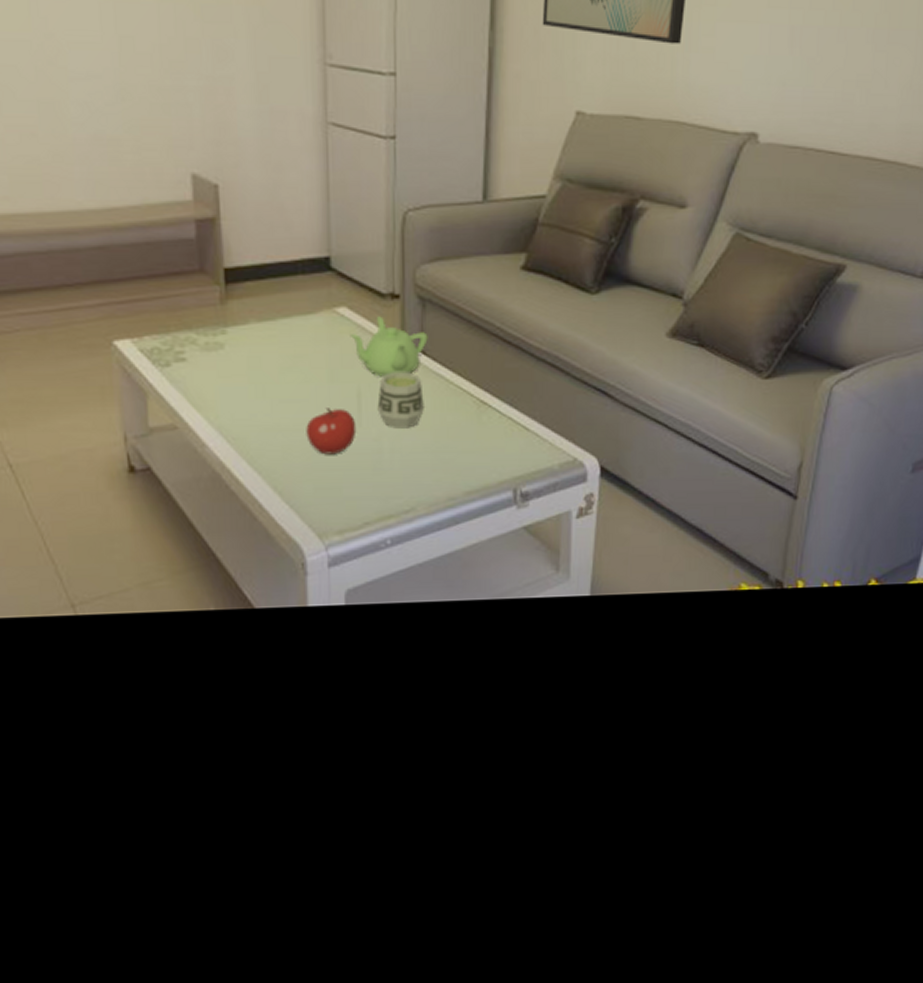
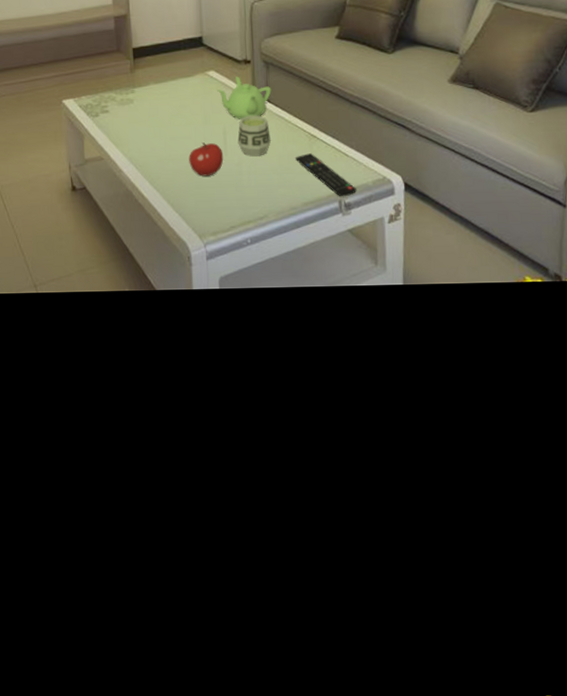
remote control: none [456,426,537,484] -> present [294,153,356,197]

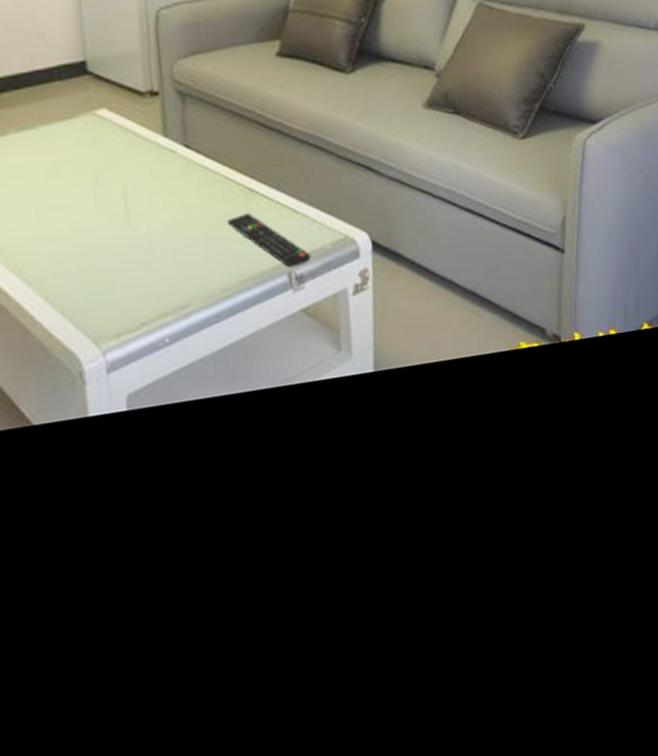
fruit: present [189,142,224,177] -> none [73,210,126,259]
teapot: present [217,76,272,120] -> none [111,114,191,175]
cup: present [237,115,271,157] -> none [144,167,192,225]

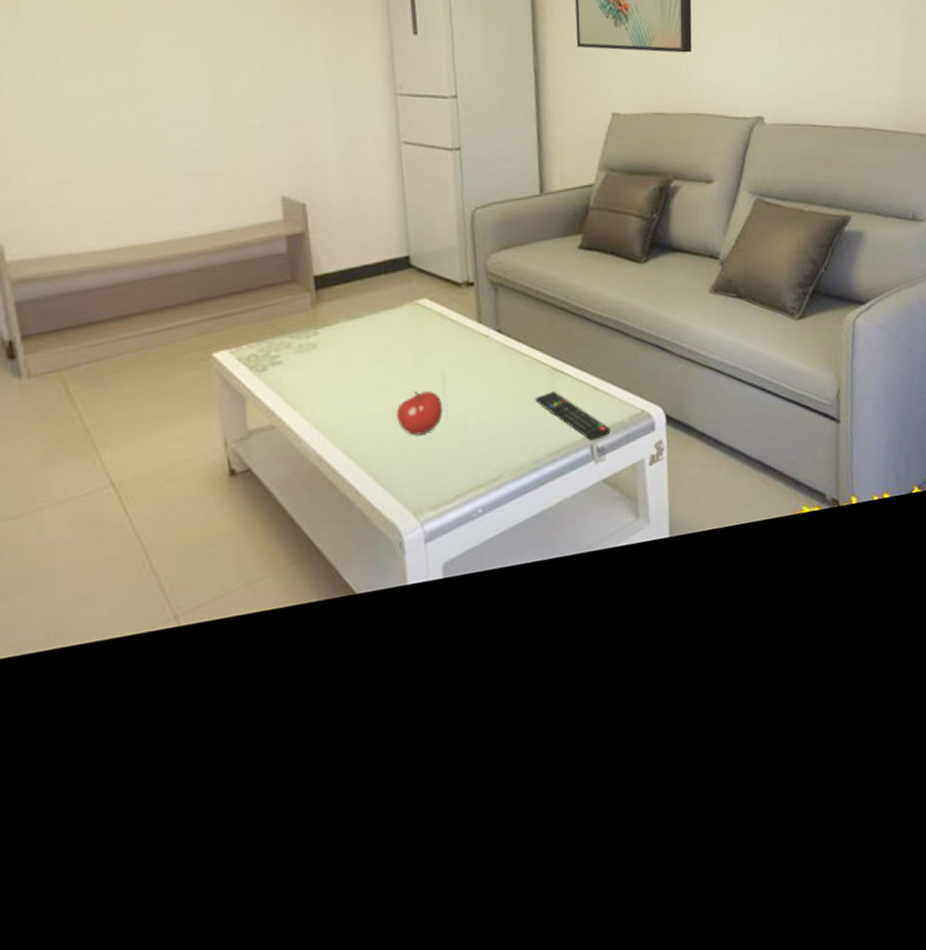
fruit: none [73,210,126,259] -> present [396,391,443,436]

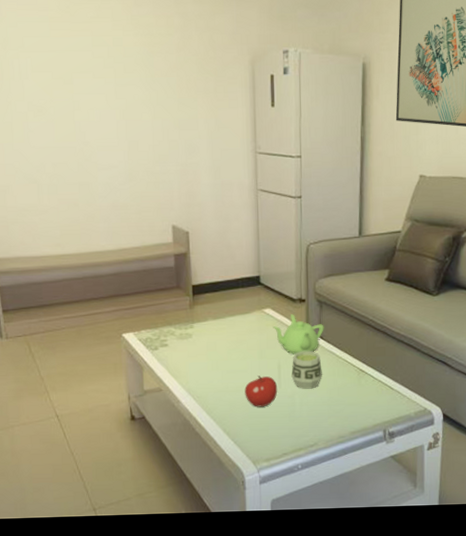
teapot: none [431,303,502,358] -> present [273,314,324,355]
cup: none [460,350,503,404] -> present [291,351,322,389]
remote control: present [534,391,611,441] -> none [344,387,400,427]

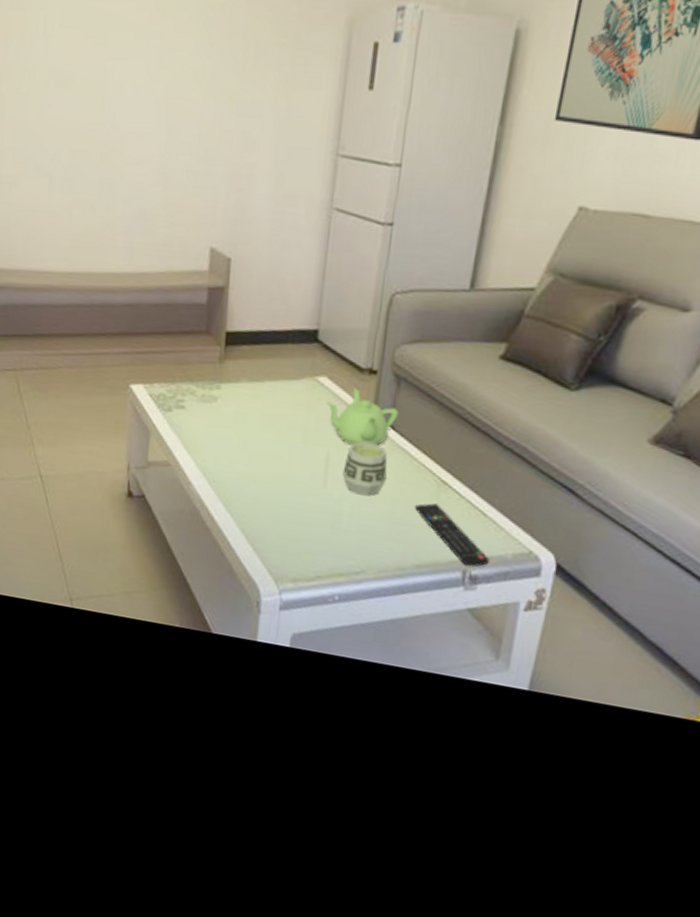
fruit: present [244,376,278,407] -> none [276,466,322,510]
remote control: none [344,387,400,427] -> present [414,503,490,567]

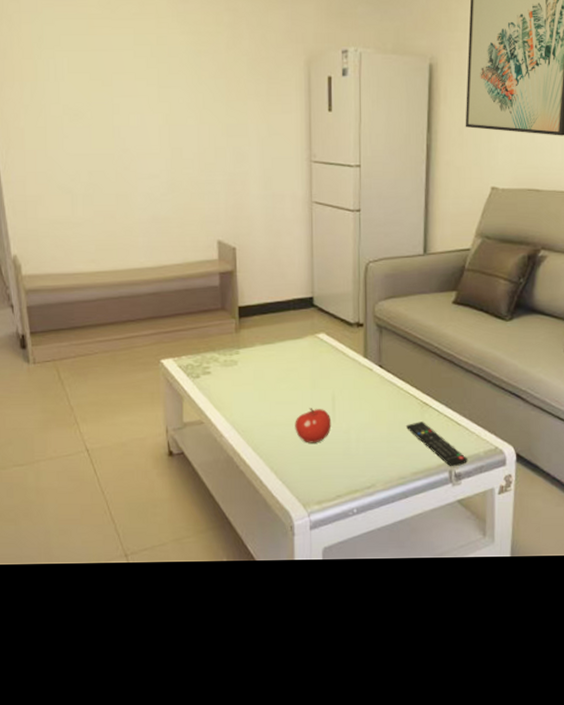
fruit: none [276,466,322,510] -> present [295,408,332,443]
teapot: present [326,388,399,446] -> none [327,340,384,385]
cup: present [342,442,388,496] -> none [347,381,381,424]

